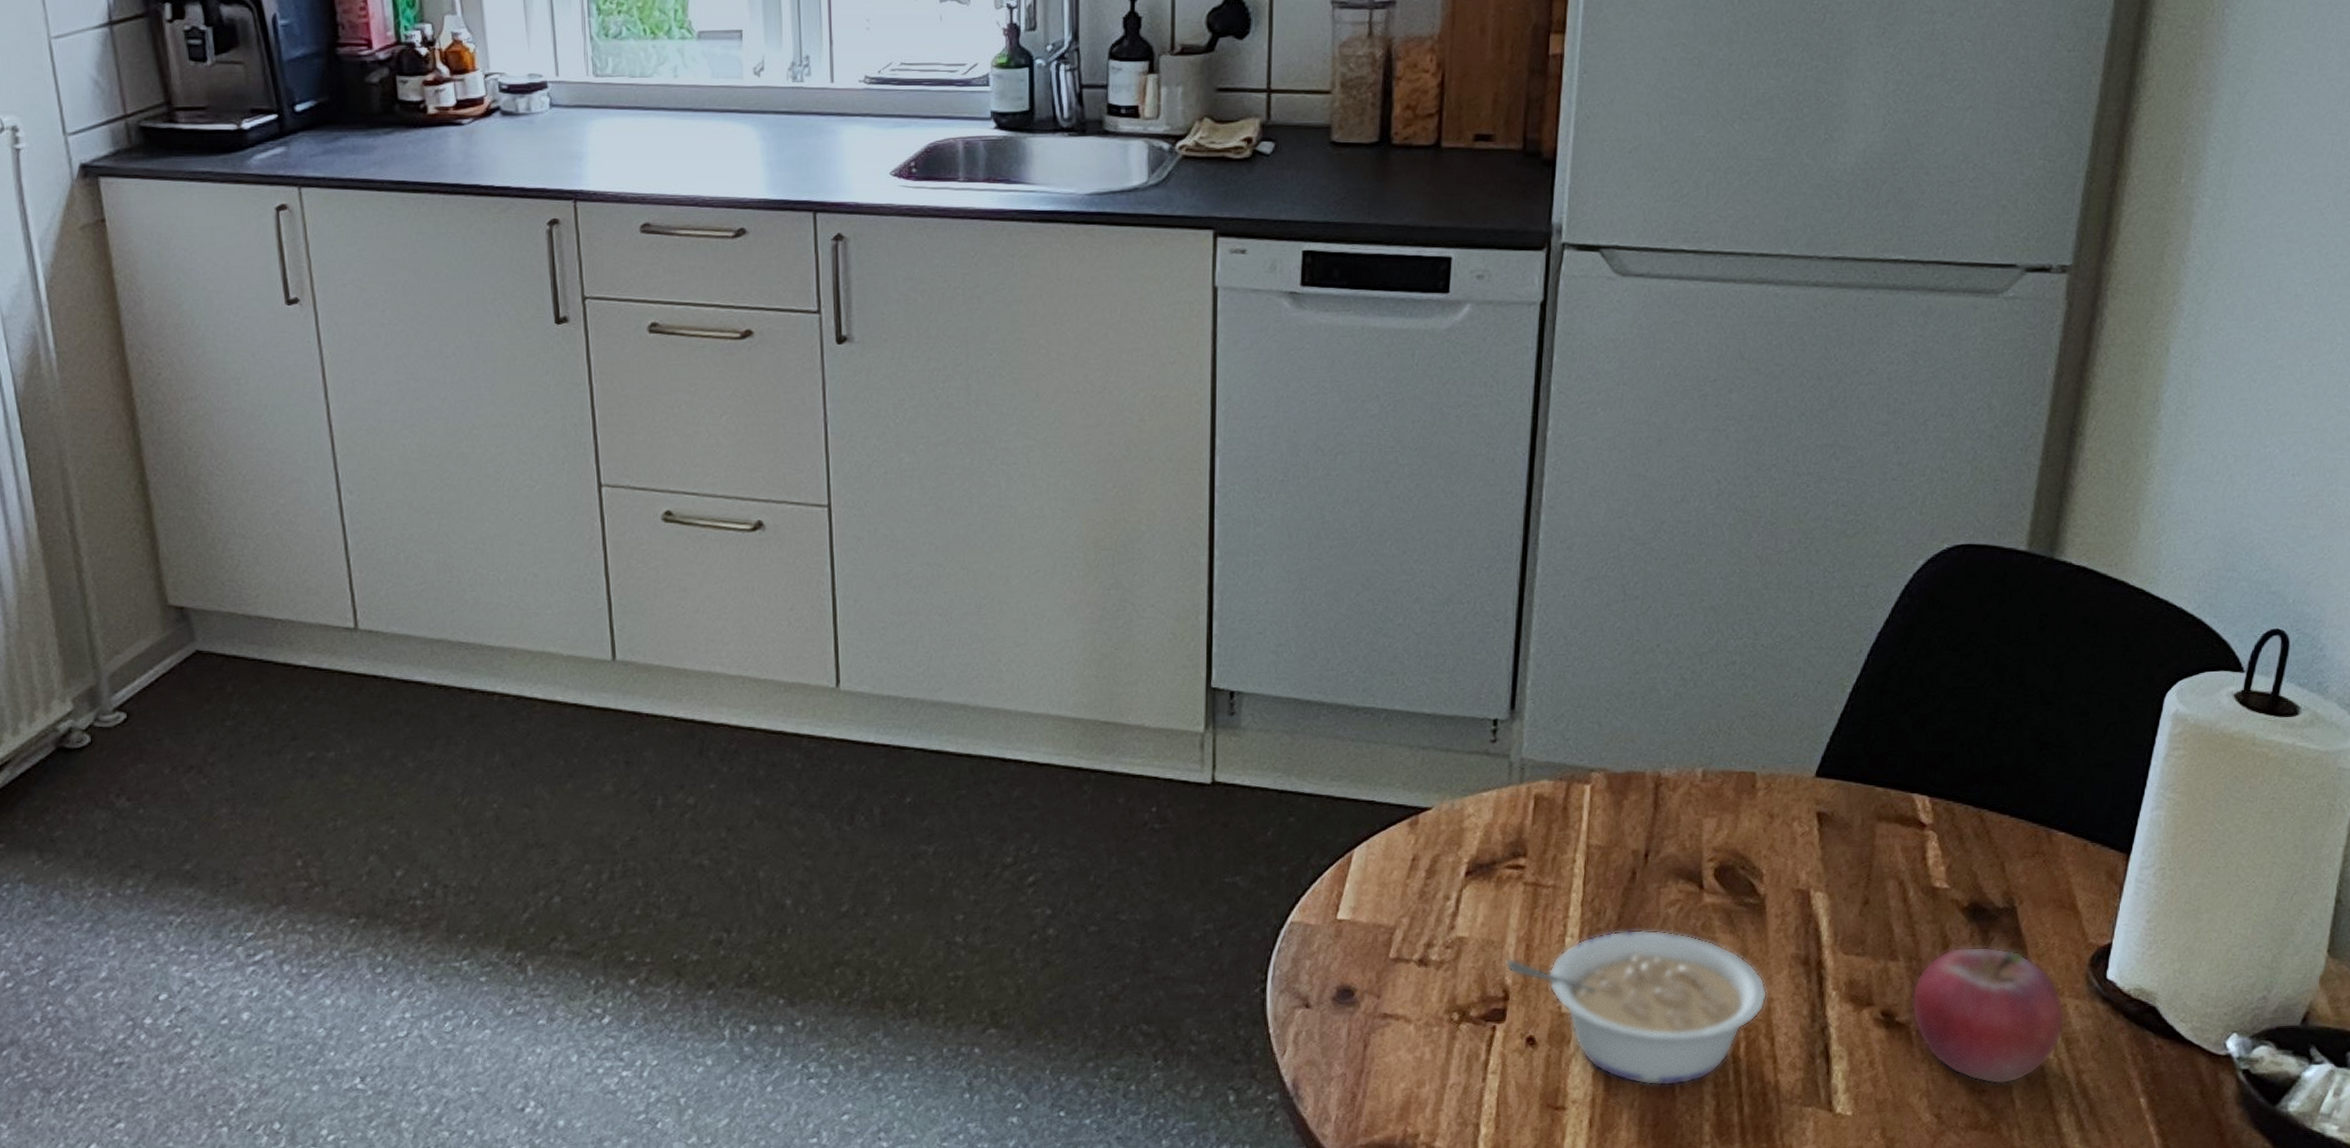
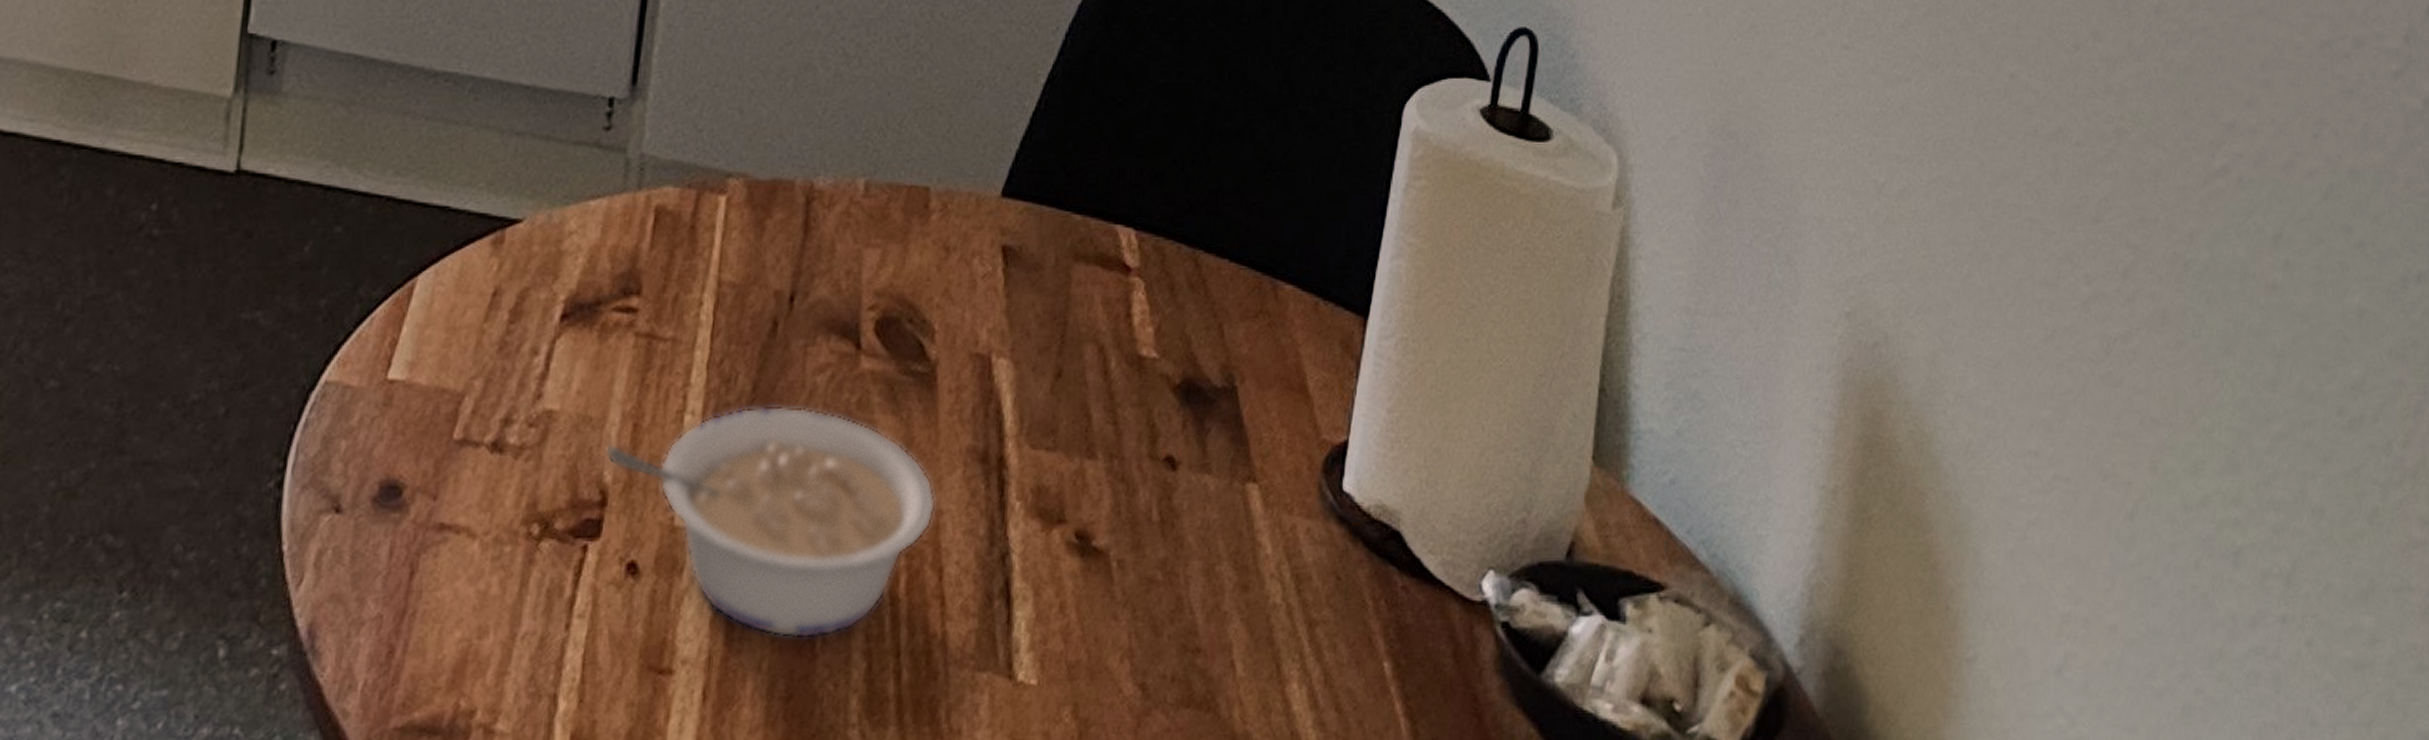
fruit: present [1911,946,2066,1085] -> none [1111,441,1296,641]

